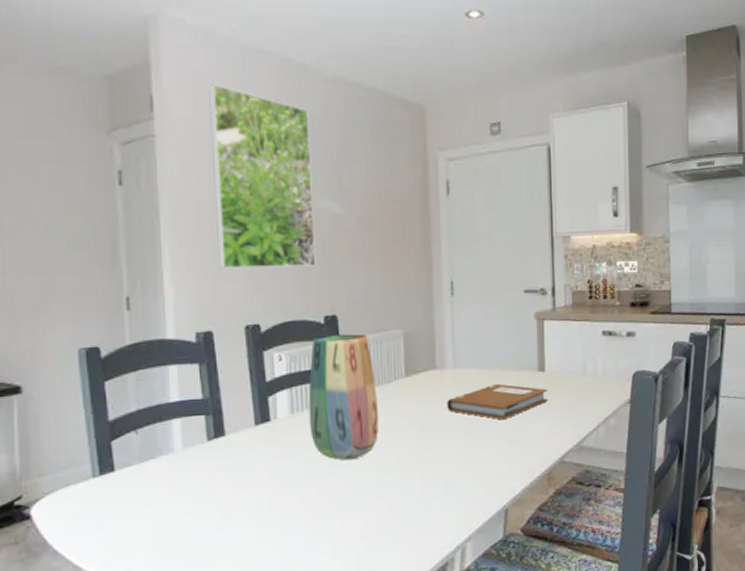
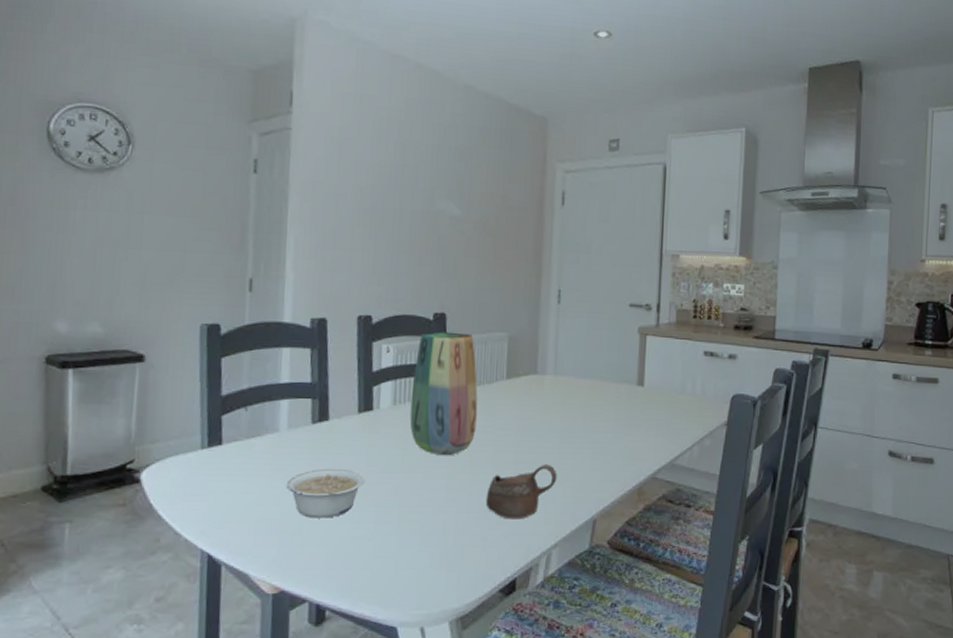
legume: none [187,483,269,537] -> present [286,468,365,518]
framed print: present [209,84,316,270] -> none [338,84,436,264]
cup: none [395,458,465,518] -> present [485,463,557,520]
notebook: present [447,383,548,420] -> none [544,394,645,431]

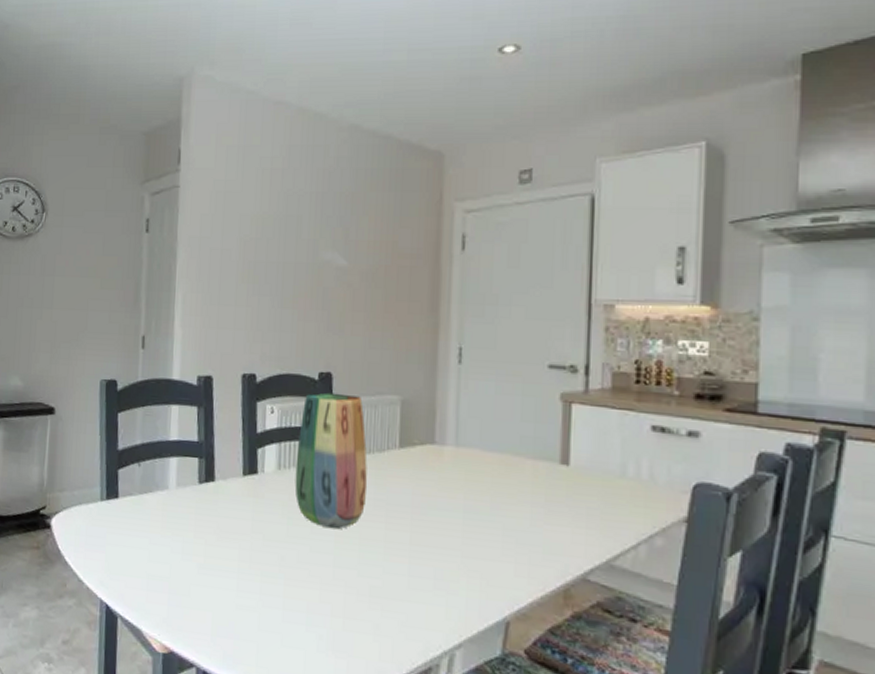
legume: present [286,468,365,518] -> none [175,530,250,583]
cup: present [485,463,557,520] -> none [377,548,461,610]

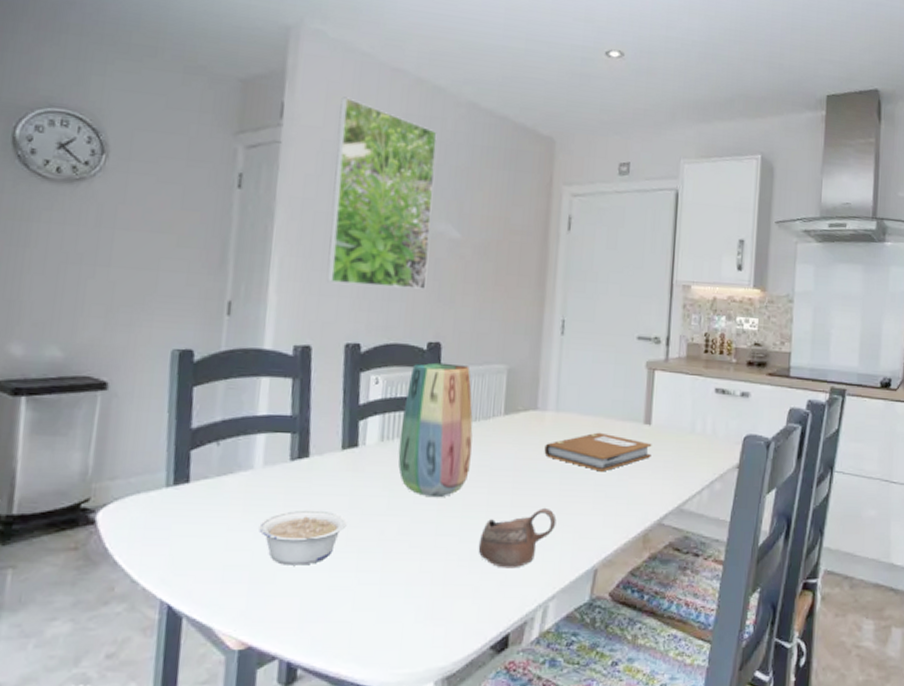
legume: none [175,530,250,583] -> present [259,510,347,565]
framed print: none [223,136,320,319] -> present [327,97,437,289]
cup: none [377,548,461,610] -> present [478,507,557,569]
notebook: none [444,471,571,515] -> present [544,432,652,472]

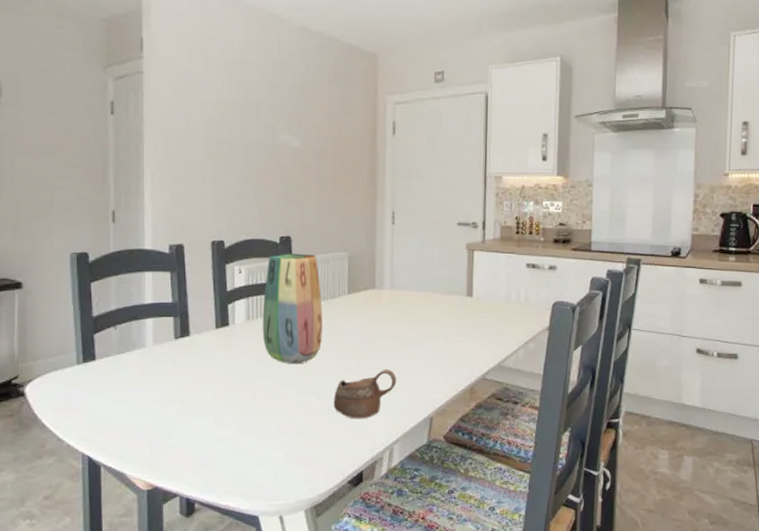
legume: present [259,510,347,565] -> none [154,378,225,423]
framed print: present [327,97,437,289] -> none [190,29,276,192]
notebook: present [544,432,652,472] -> none [383,305,474,338]

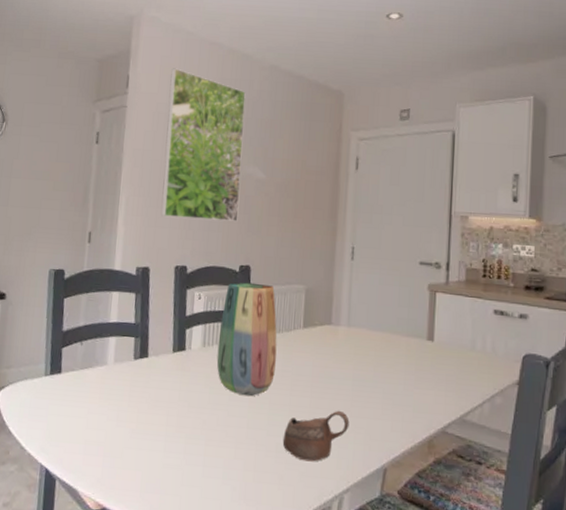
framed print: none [190,29,276,192] -> present [161,68,246,222]

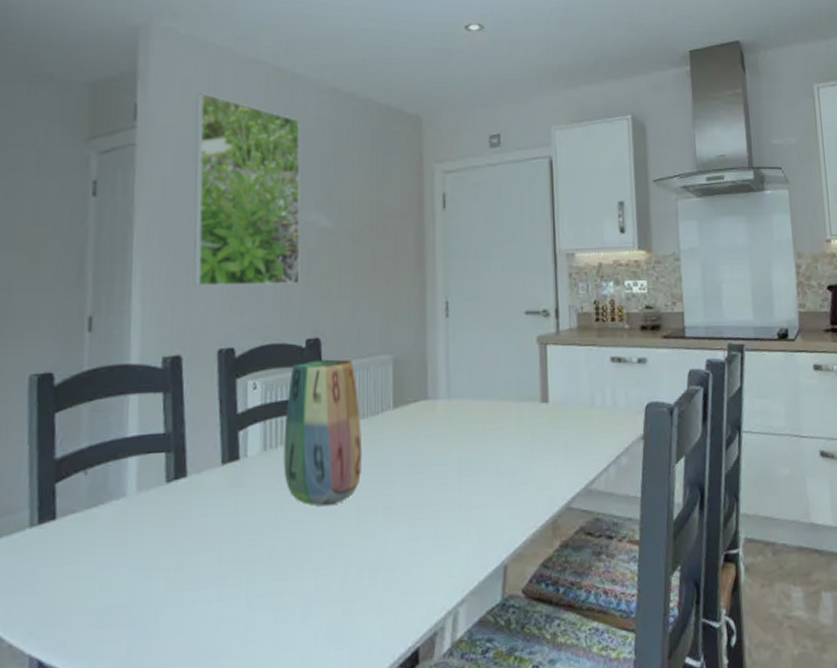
cup: present [282,410,350,462] -> none [377,503,459,576]

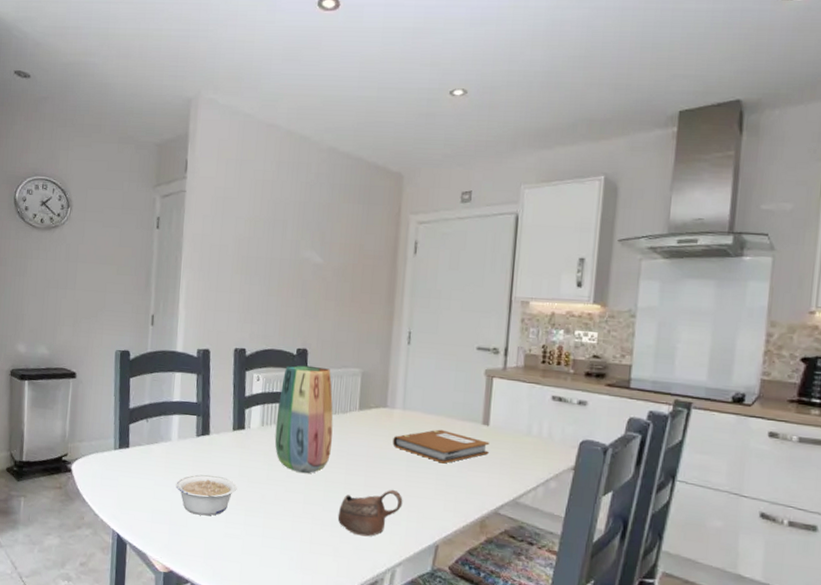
legume: none [136,534,233,600] -> present [175,474,237,516]
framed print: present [193,93,301,287] -> none [220,151,304,306]
cup: none [377,503,459,576] -> present [337,489,403,537]
notebook: none [439,416,552,459] -> present [392,429,490,464]

